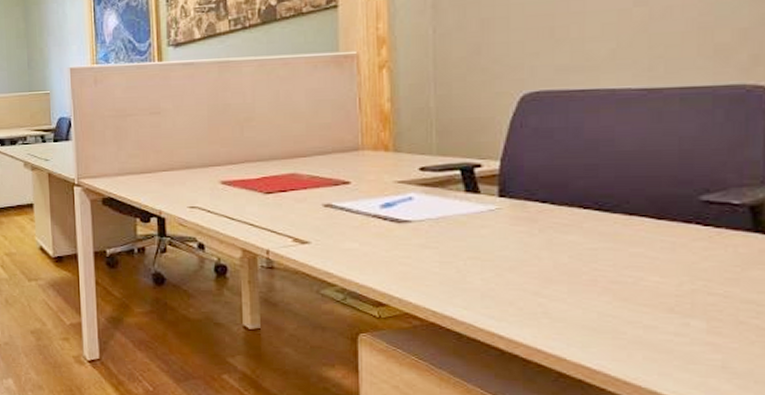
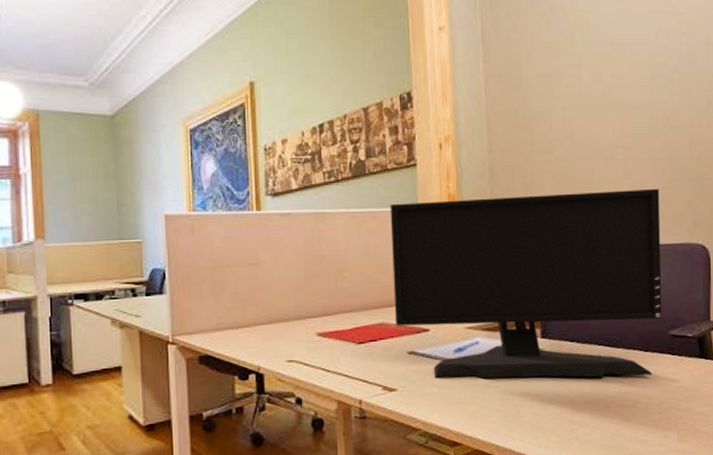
computer monitor: none [304,15,693,248] -> present [390,188,662,379]

